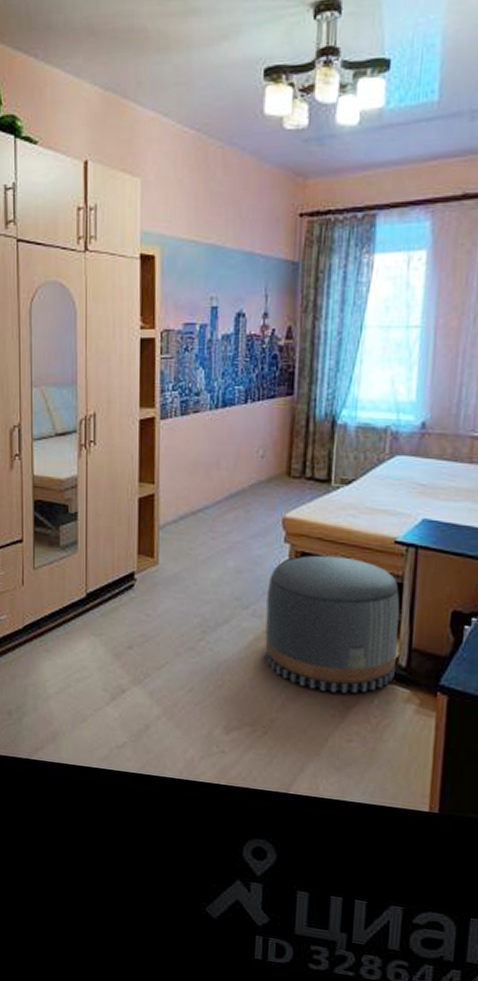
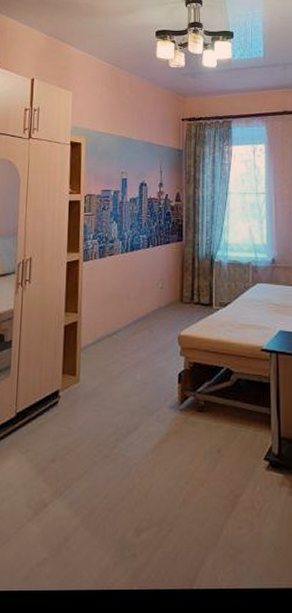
pouf: present [265,555,400,693] -> none [168,364,270,483]

